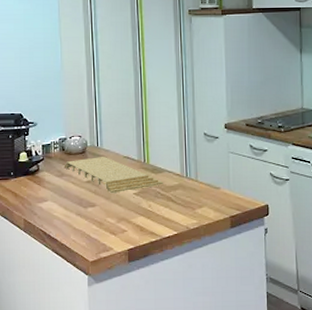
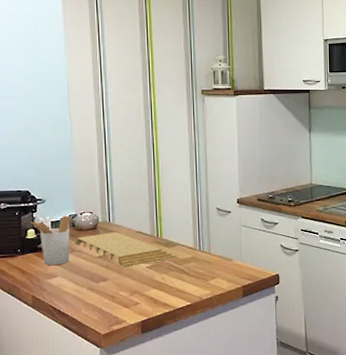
utensil holder: none [22,139,61,190] -> present [29,215,71,266]

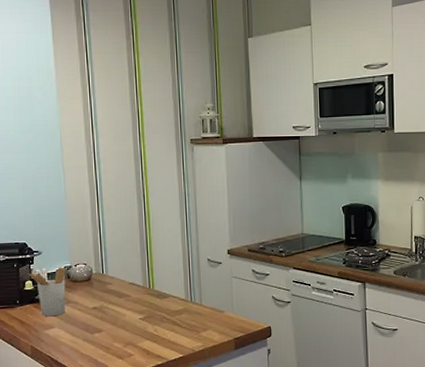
cutting board: present [74,232,177,268] -> none [69,283,169,319]

